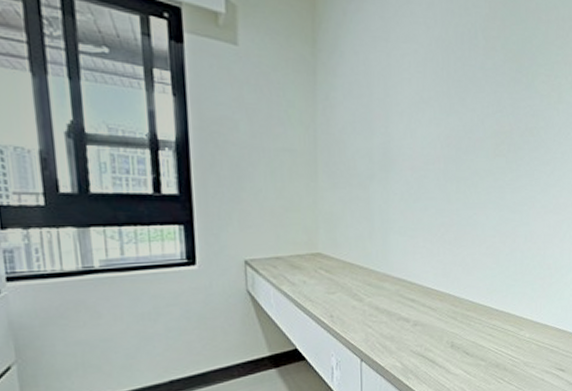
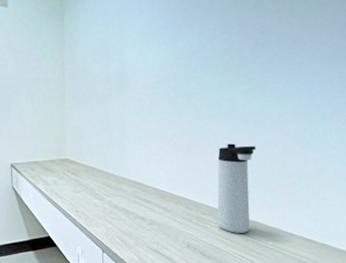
thermos bottle: none [482,235,520,329] -> present [217,143,256,233]

